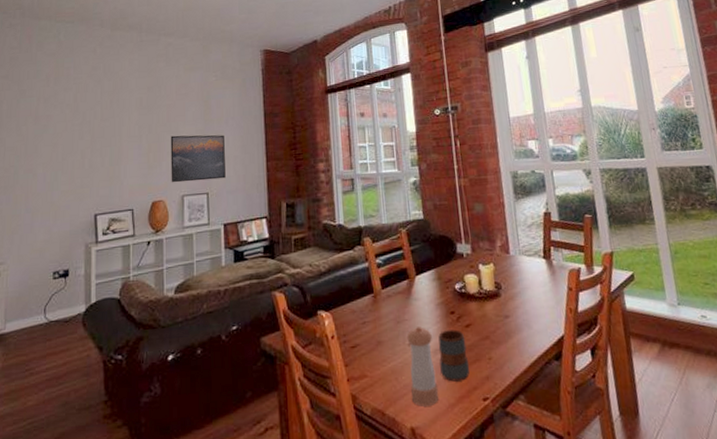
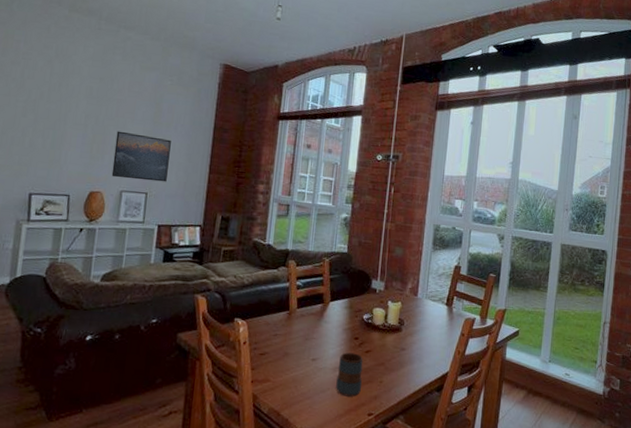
pepper shaker: present [406,325,439,407] -> none [306,345,335,413]

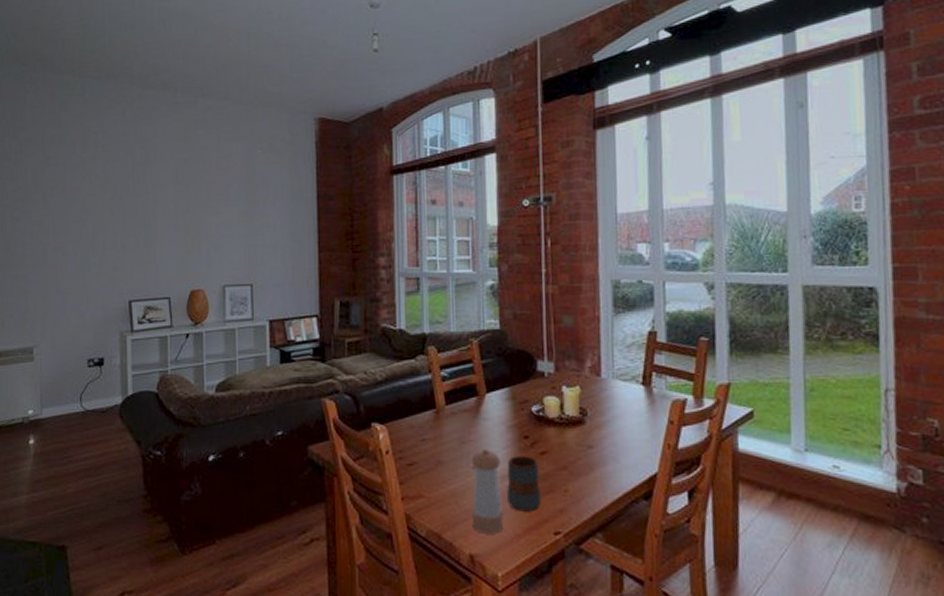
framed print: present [111,131,171,182] -> none [210,216,272,271]
pepper shaker: none [306,345,335,413] -> present [471,448,504,534]

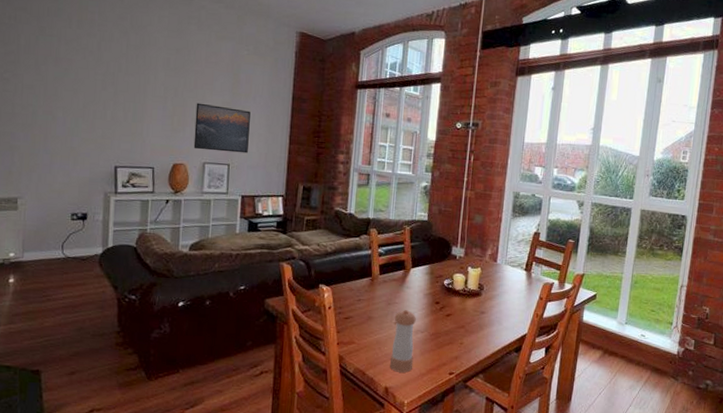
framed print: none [210,216,272,271] -> present [193,102,251,154]
mug: present [507,456,542,512] -> none [418,316,444,357]

